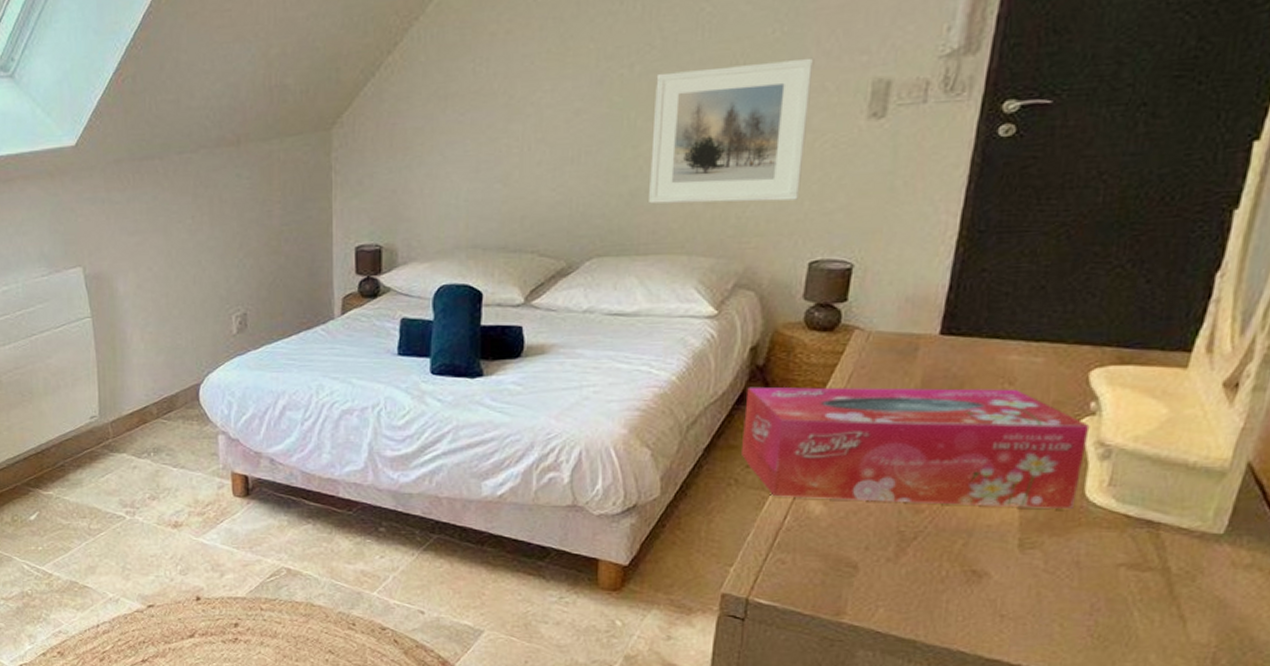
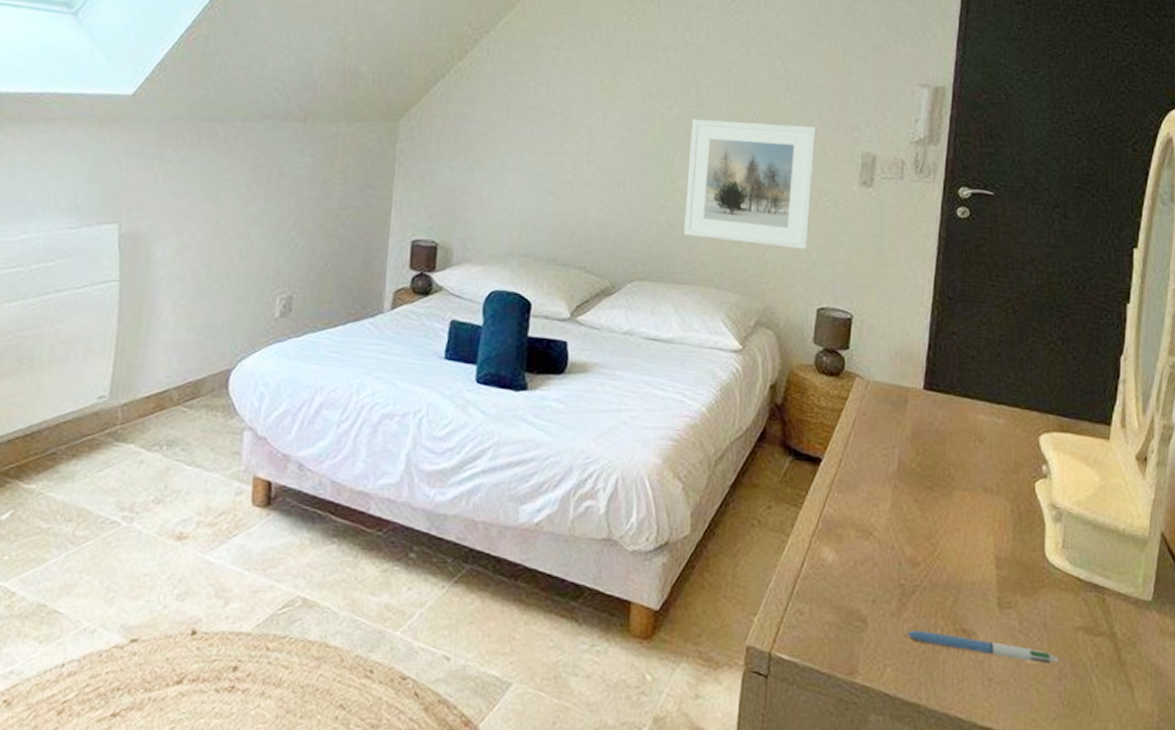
tissue box: present [741,386,1090,508] -> none [763,424,1044,569]
pen: none [902,573,1091,599] -> present [905,630,1059,663]

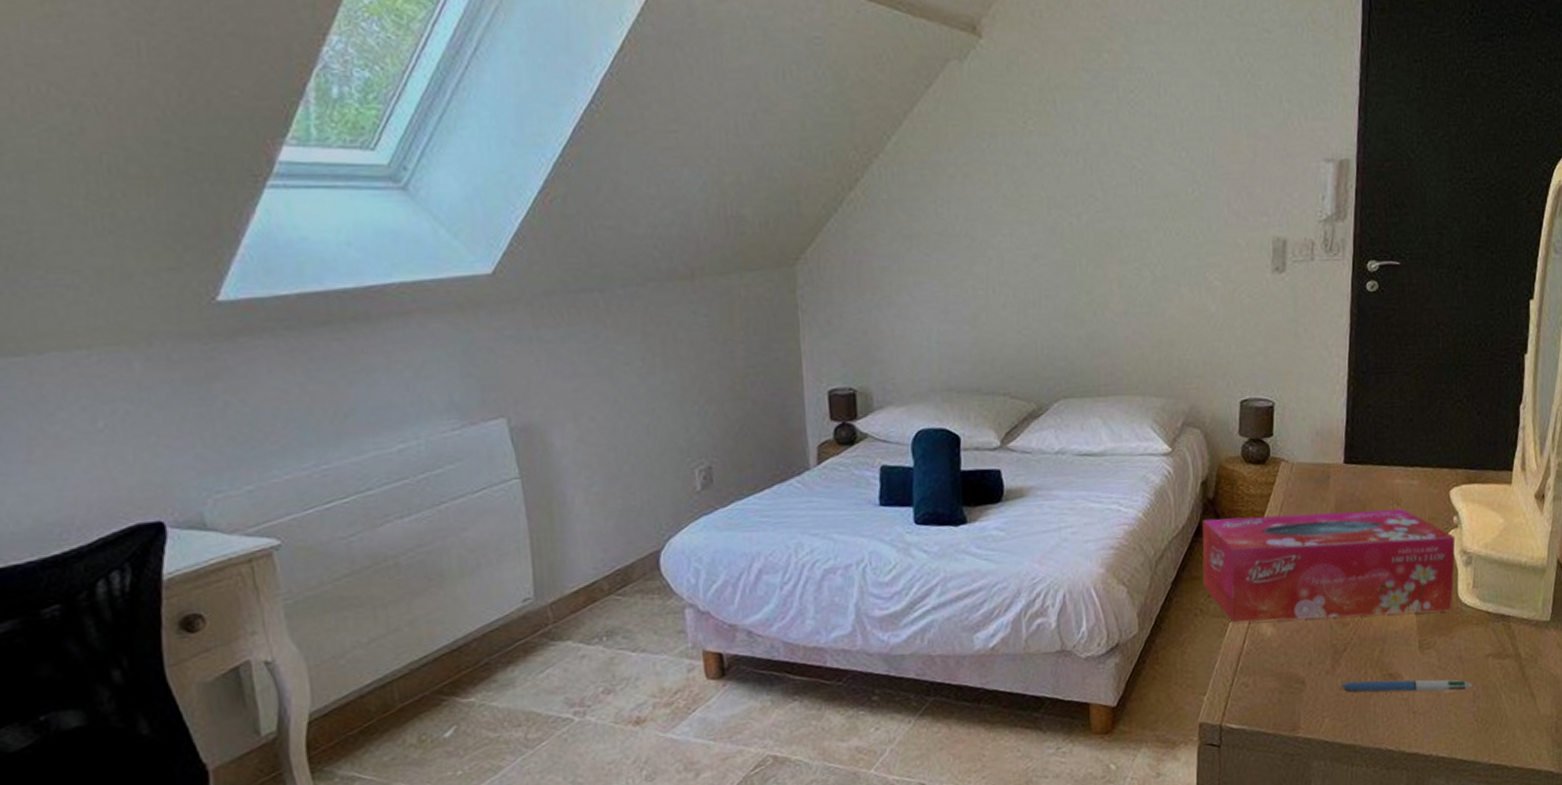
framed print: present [684,118,817,249] -> none [1101,216,1227,347]
tissue box: none [763,424,1044,569] -> present [1202,508,1455,623]

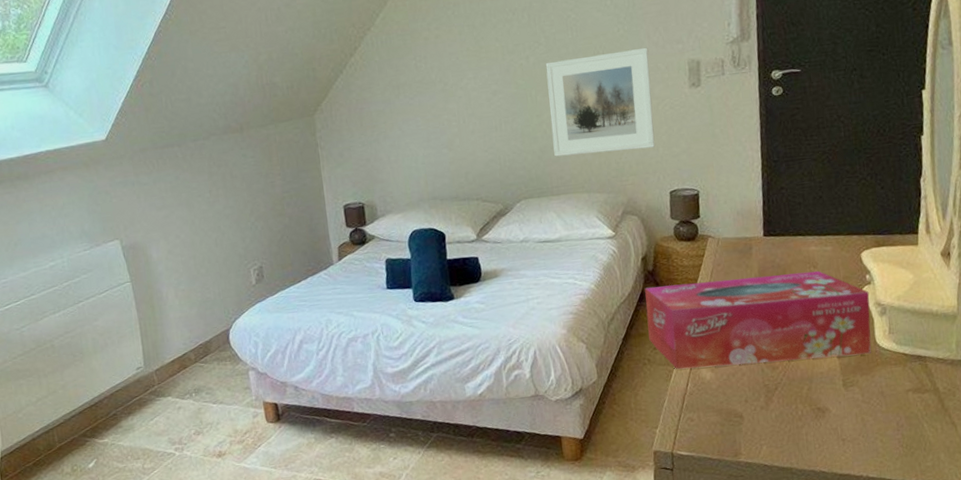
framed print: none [1101,216,1227,347] -> present [545,47,655,157]
pen: present [1339,679,1472,692] -> none [773,412,896,424]

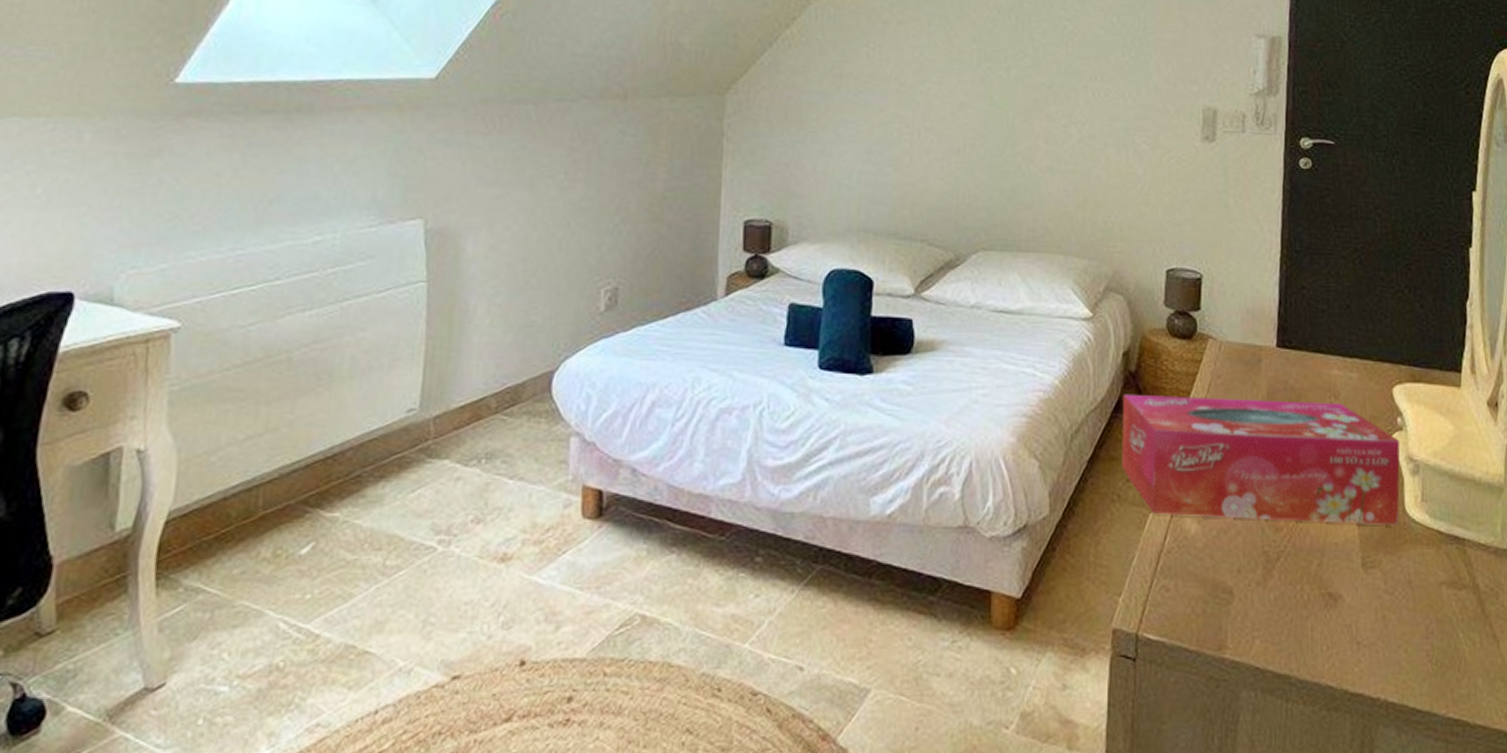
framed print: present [545,47,655,157] -> none [1028,79,1157,209]

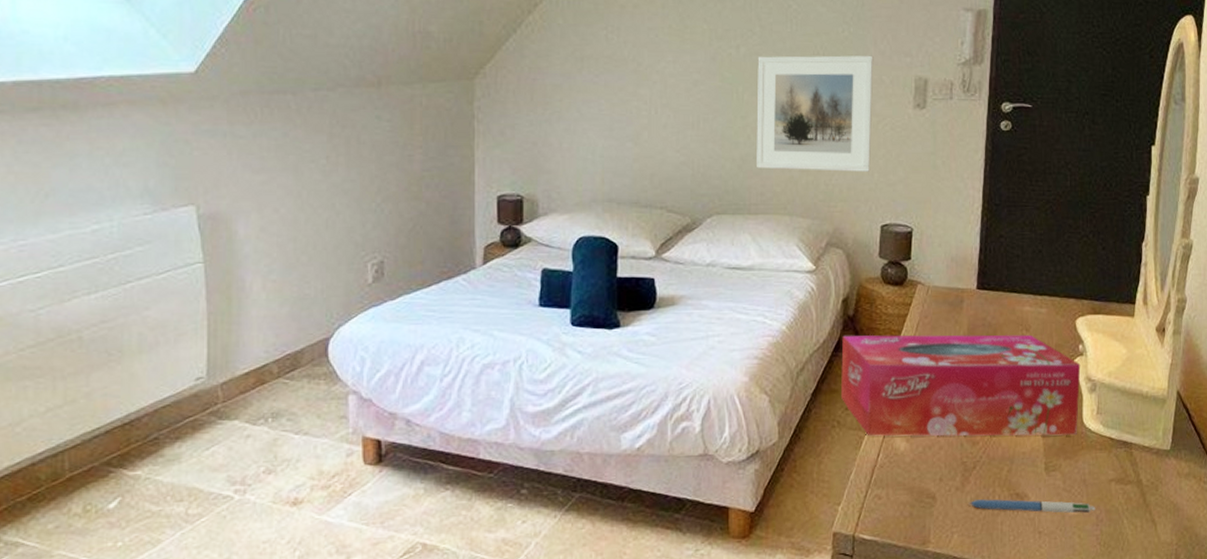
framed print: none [1028,79,1157,209] -> present [756,55,874,172]
pen: none [1272,598,1425,622] -> present [968,499,1096,514]

